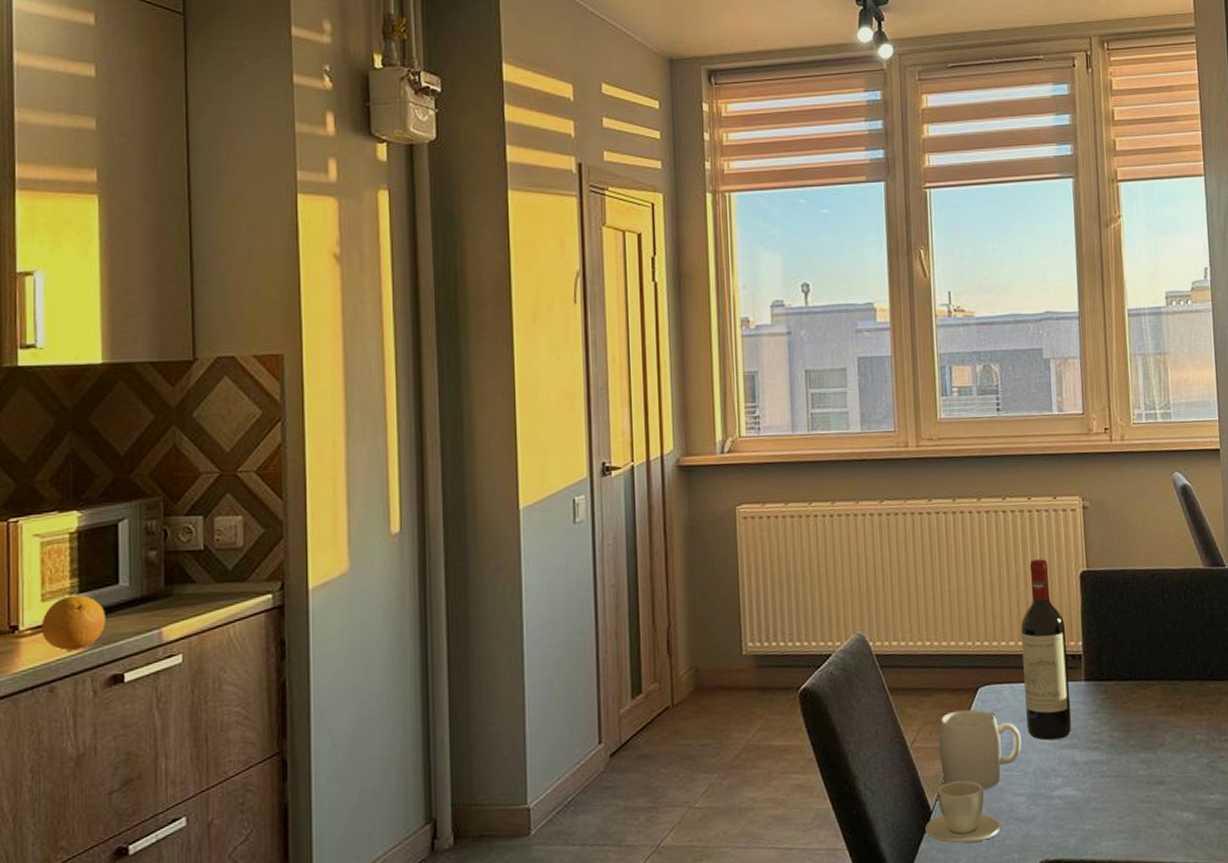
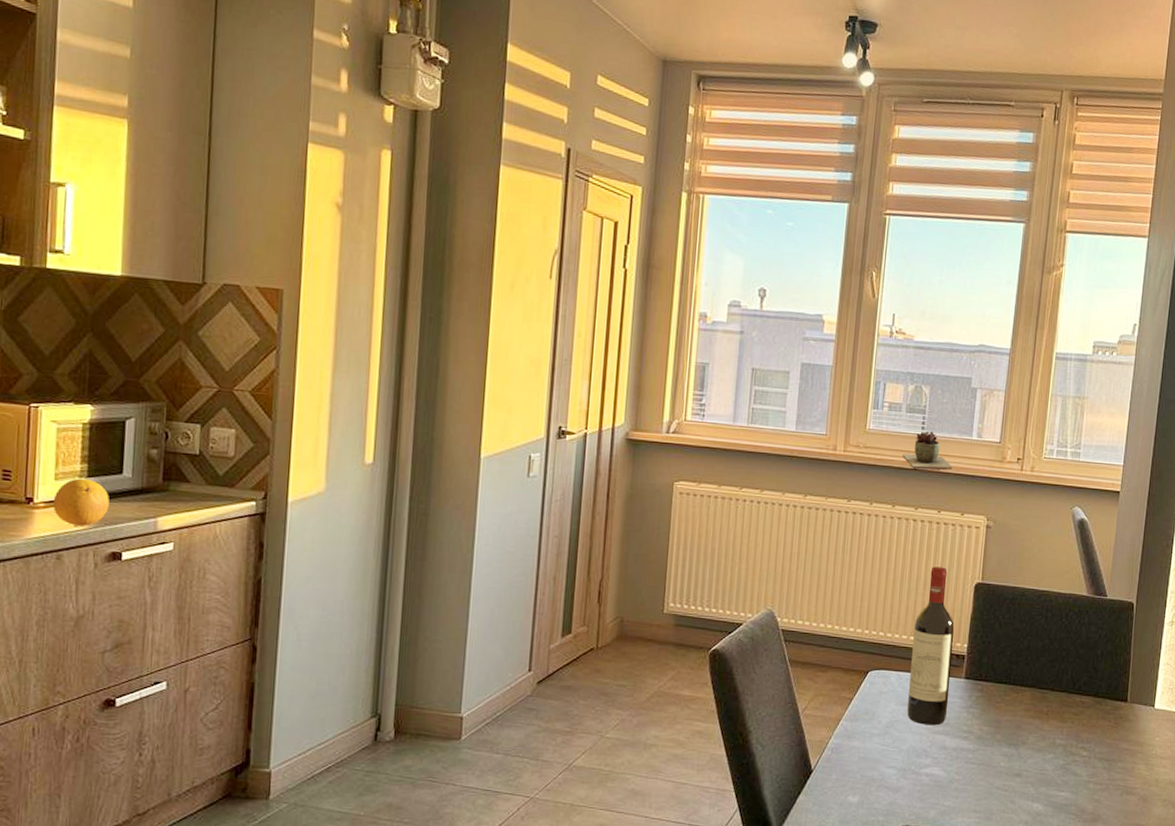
teacup: present [924,780,1000,844] -> none [804,748,871,802]
mug: present [939,709,1021,790] -> none [826,688,901,759]
succulent plant: none [980,411,1037,455] -> present [902,431,953,470]

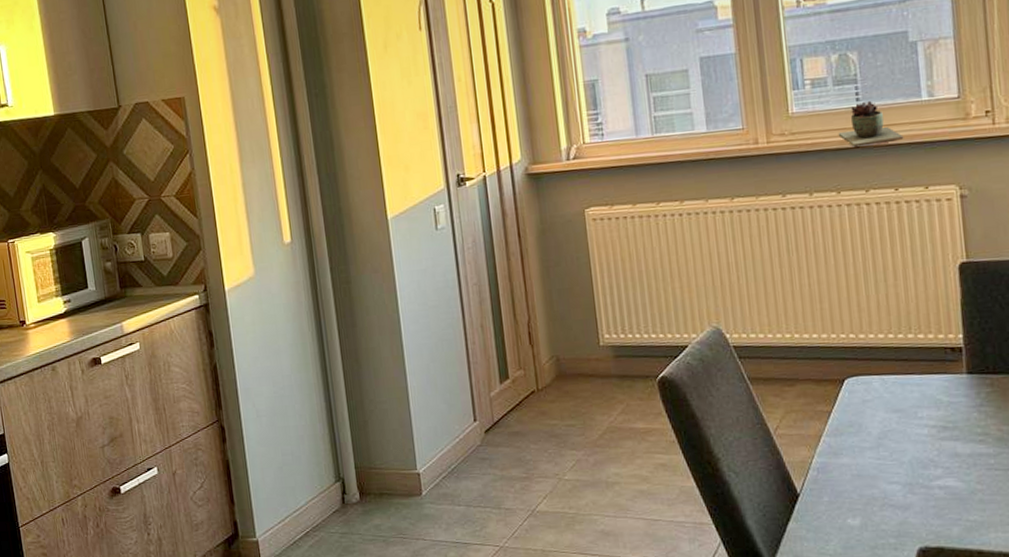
fruit: present [53,478,109,526] -> none [40,297,83,340]
wine bottle: present [907,566,955,726] -> none [890,251,952,432]

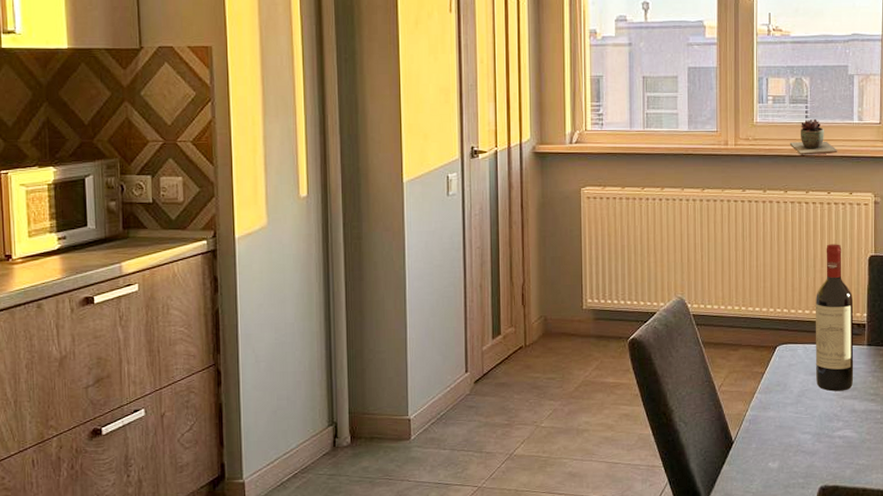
wine bottle: none [890,251,952,432] -> present [816,244,854,392]

